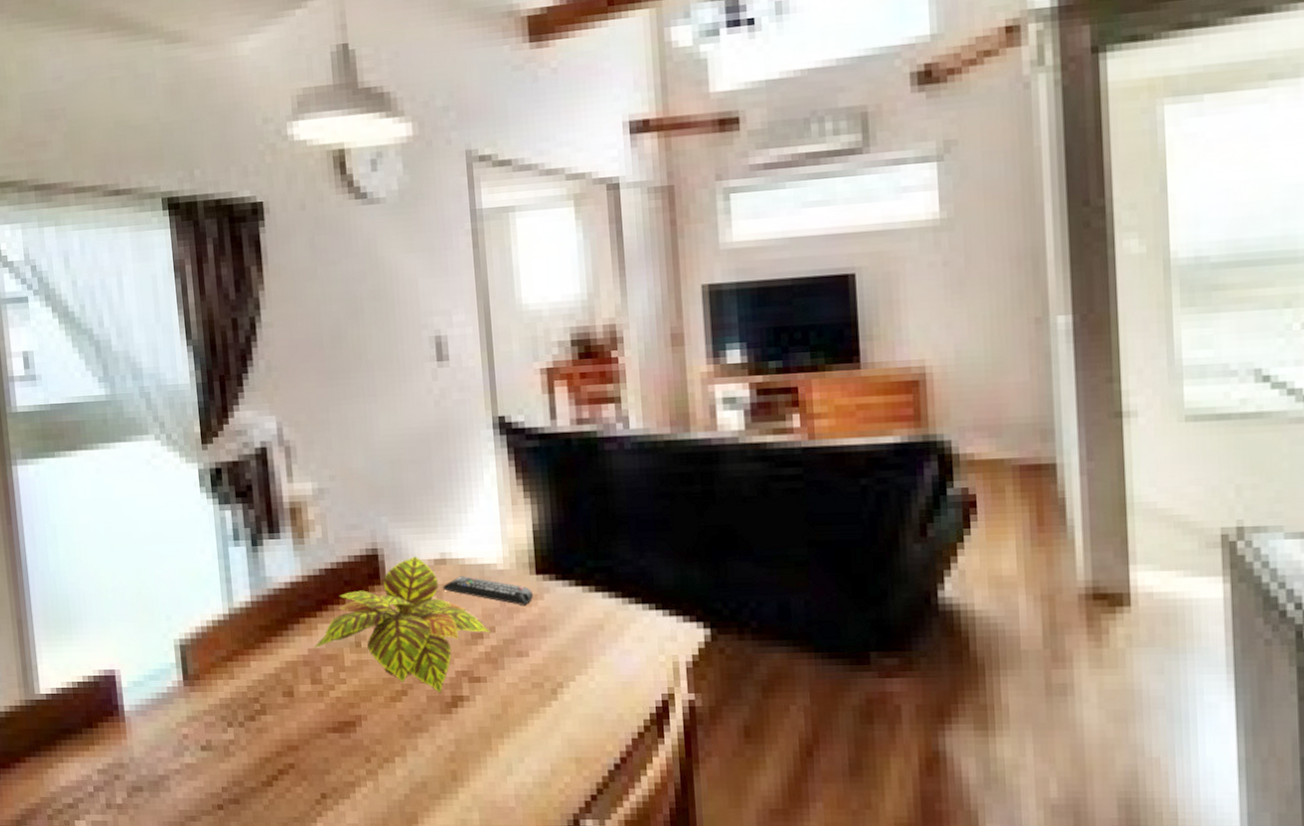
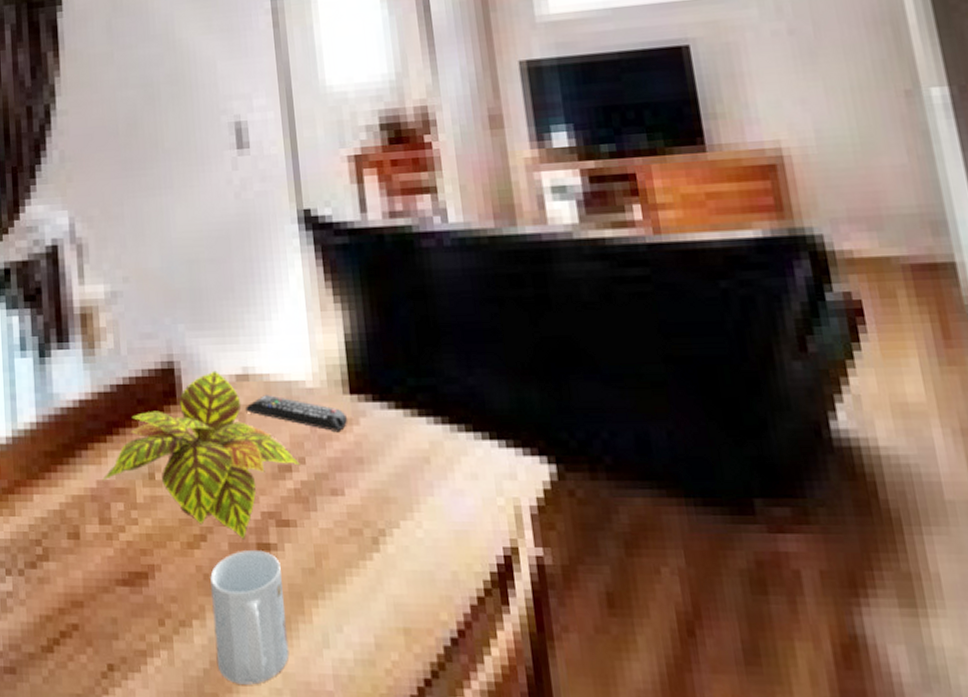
mug: none [410,702,478,805] -> present [210,551,289,685]

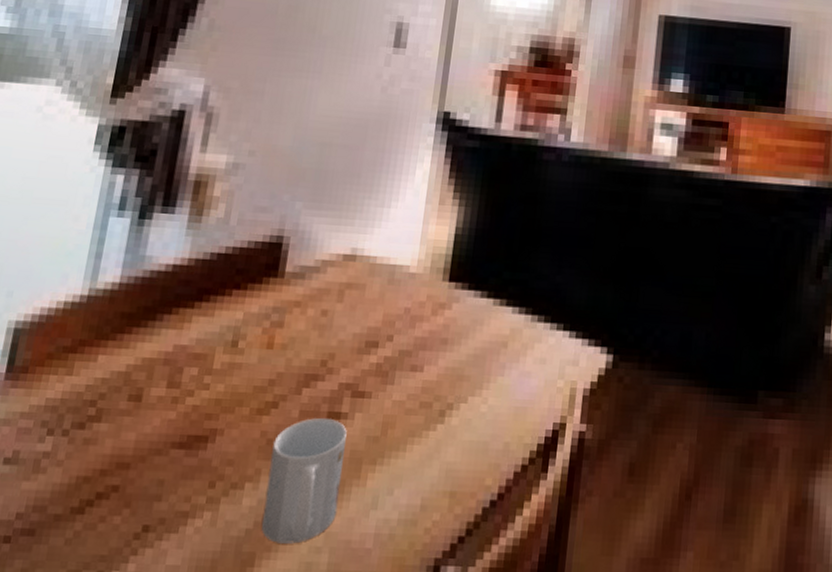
plant: present [102,370,300,540] -> none [180,248,388,408]
remote control: present [246,395,348,431] -> none [346,276,442,314]

